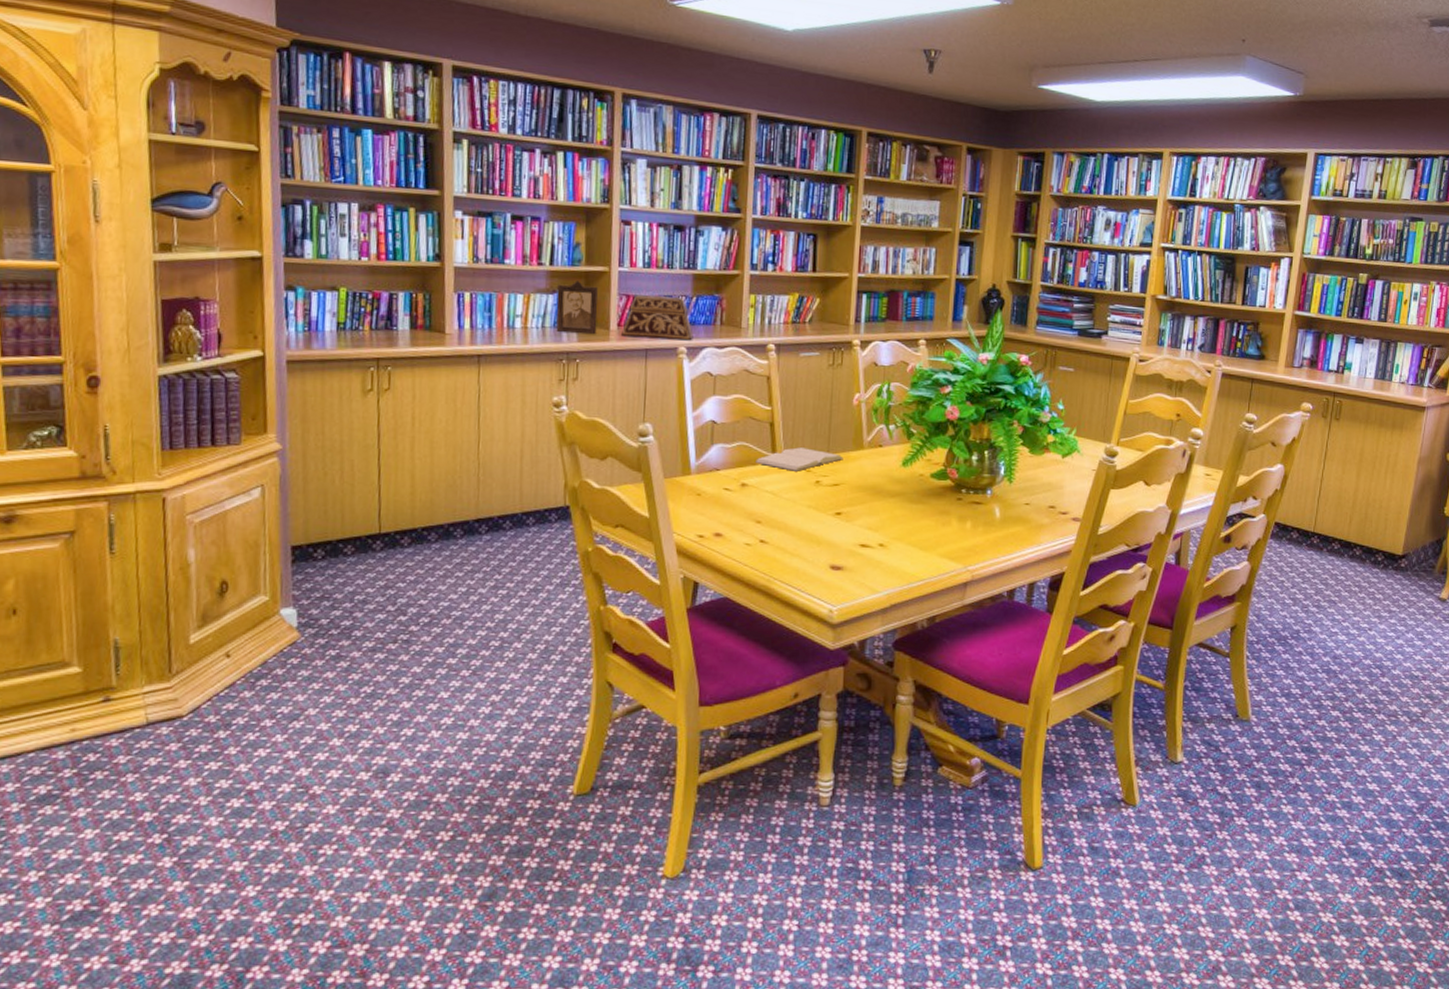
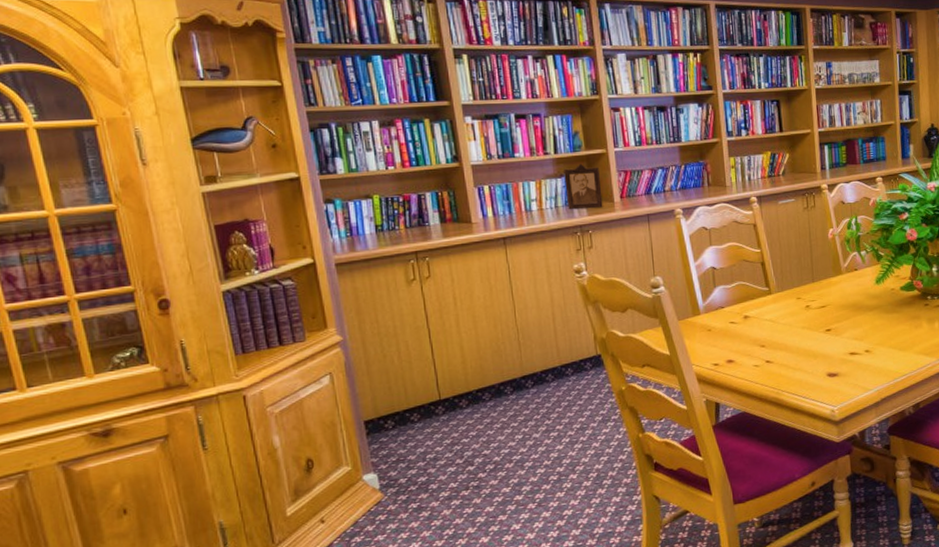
decorative box: present [620,295,694,341] -> none [624,167,687,207]
book: present [755,447,843,471] -> none [753,279,826,301]

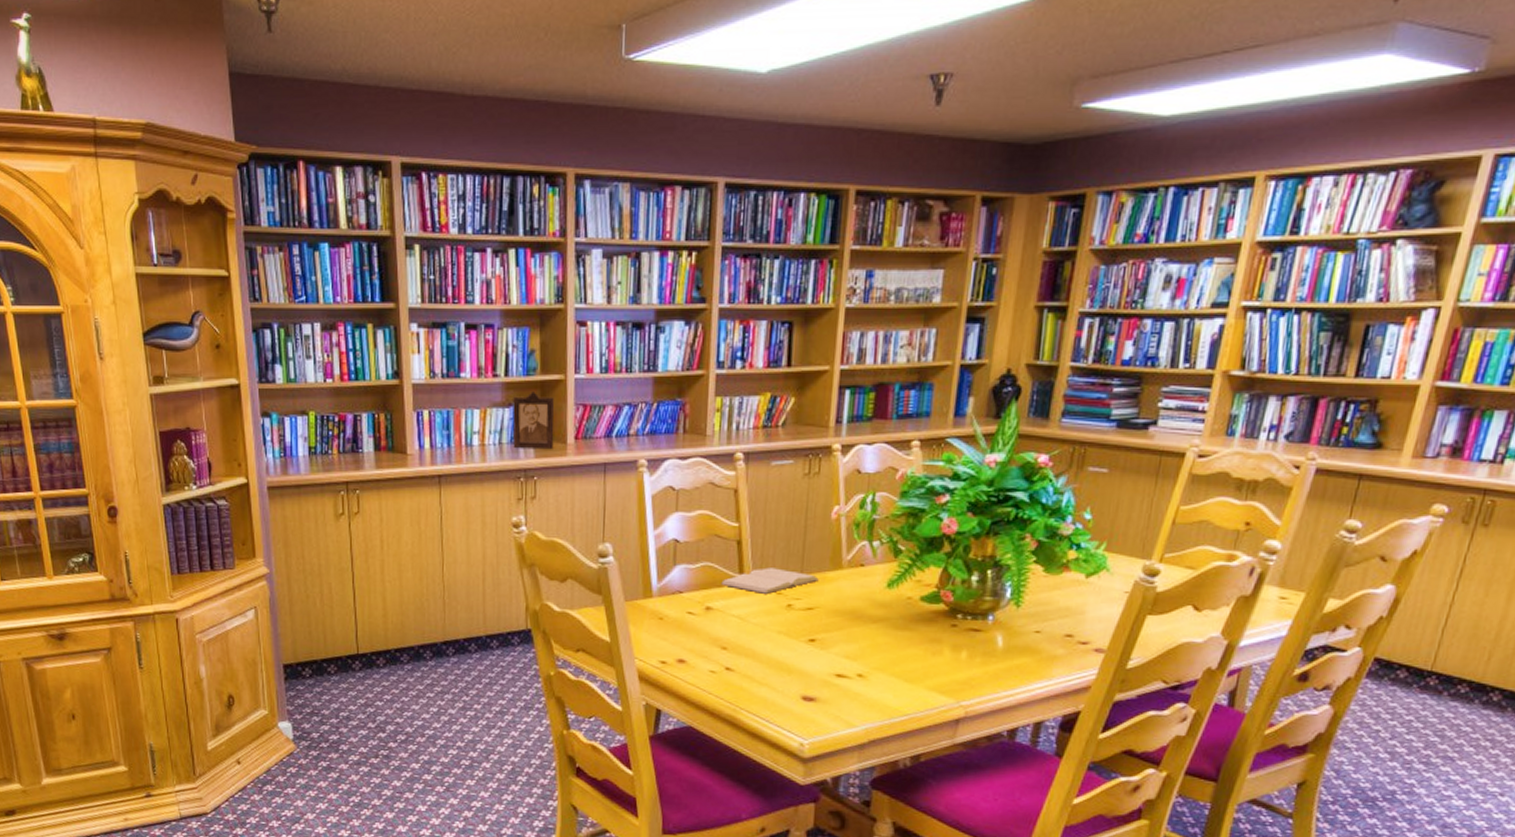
book: none [753,279,826,301] -> present [721,567,819,594]

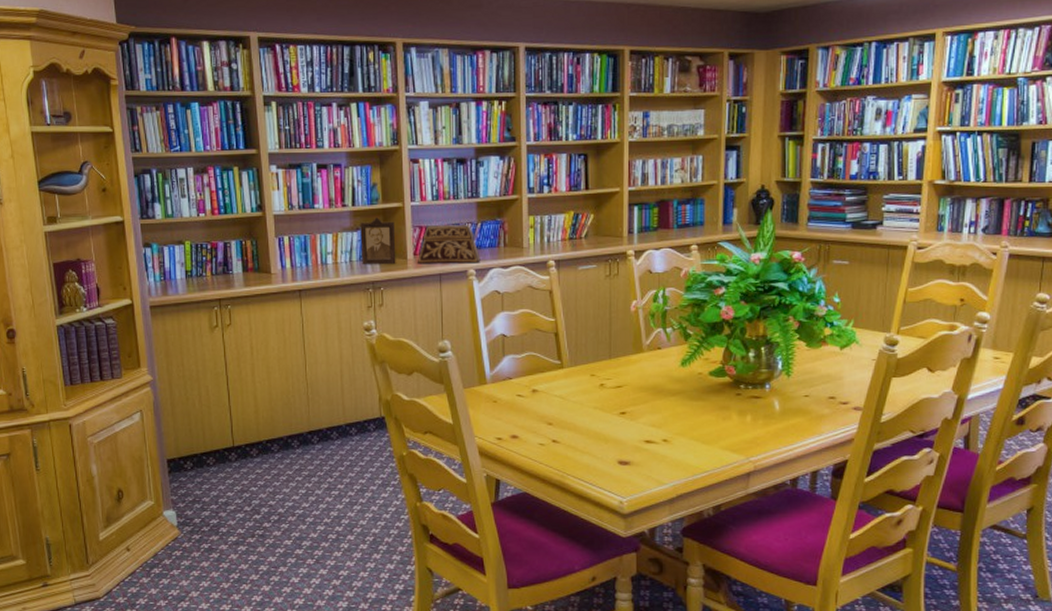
decorative box: none [578,404,654,452] -> present [417,225,481,264]
book: present [721,567,819,594] -> none [544,354,625,376]

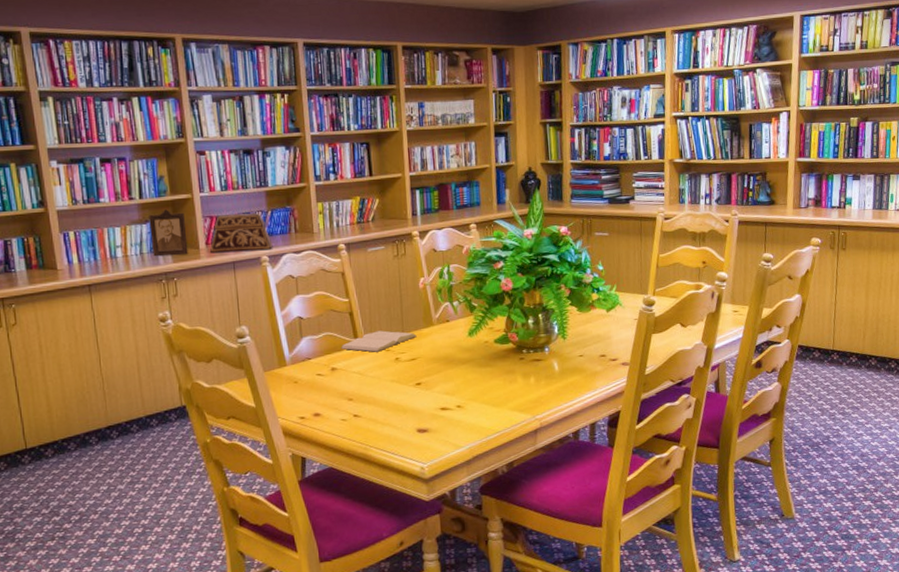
book: none [544,354,625,376] -> present [341,330,417,352]

